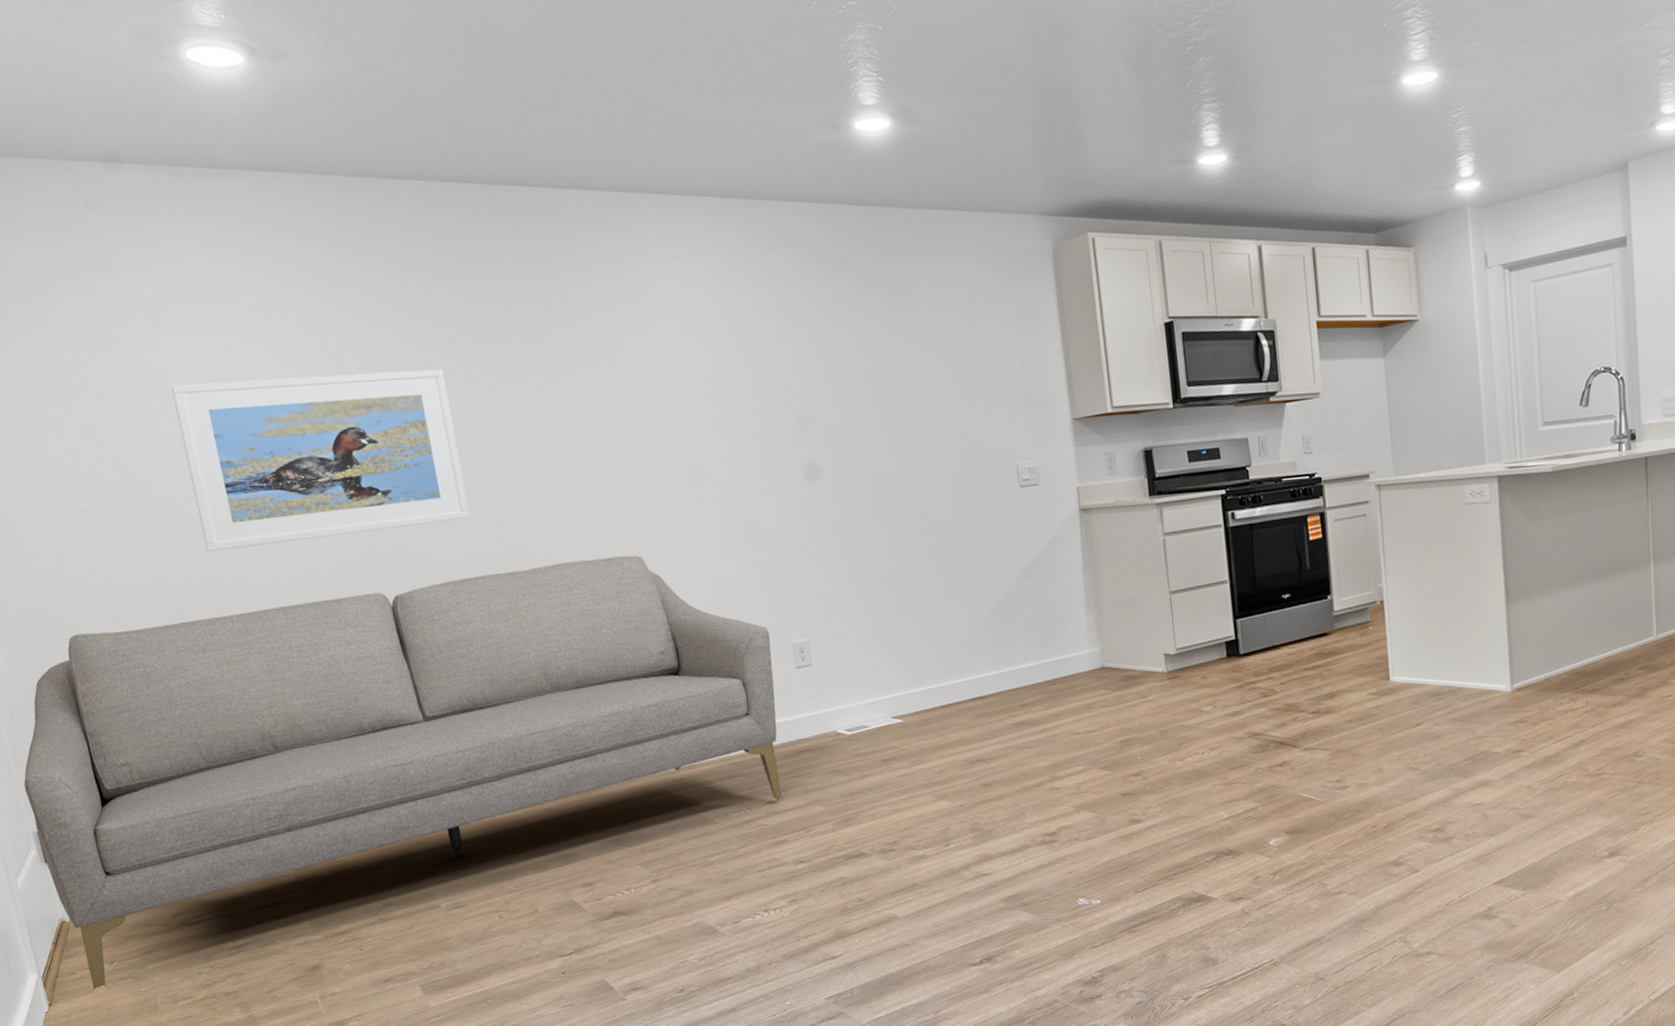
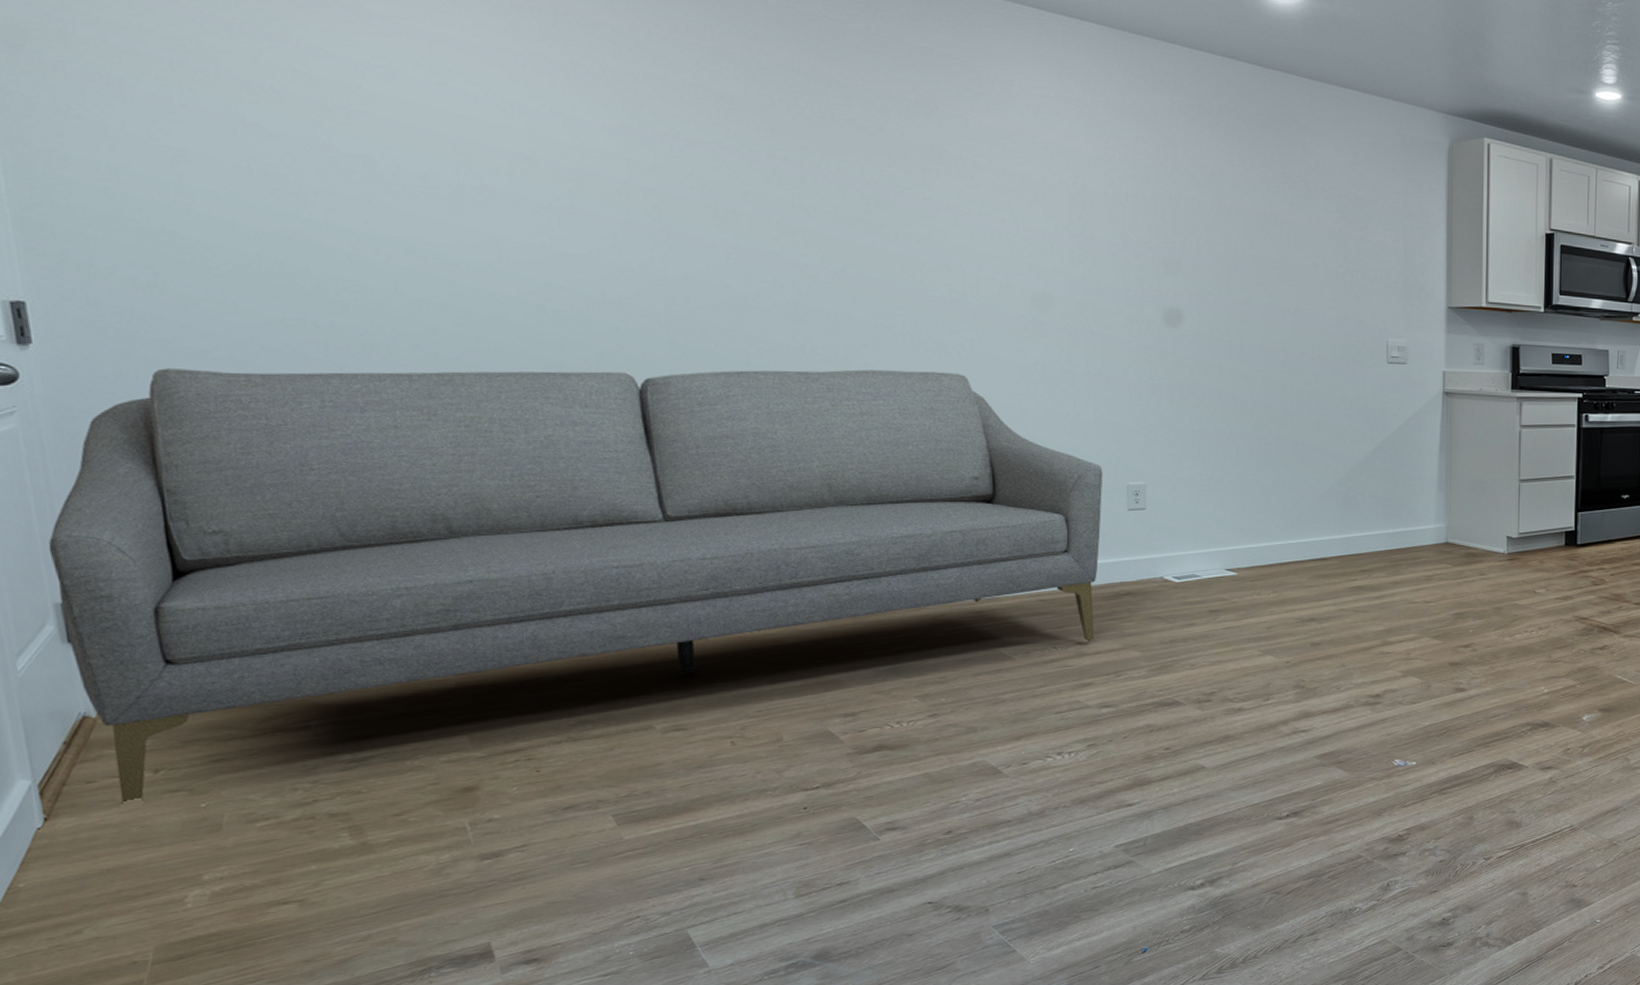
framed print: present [171,369,471,552] -> none [363,95,759,308]

